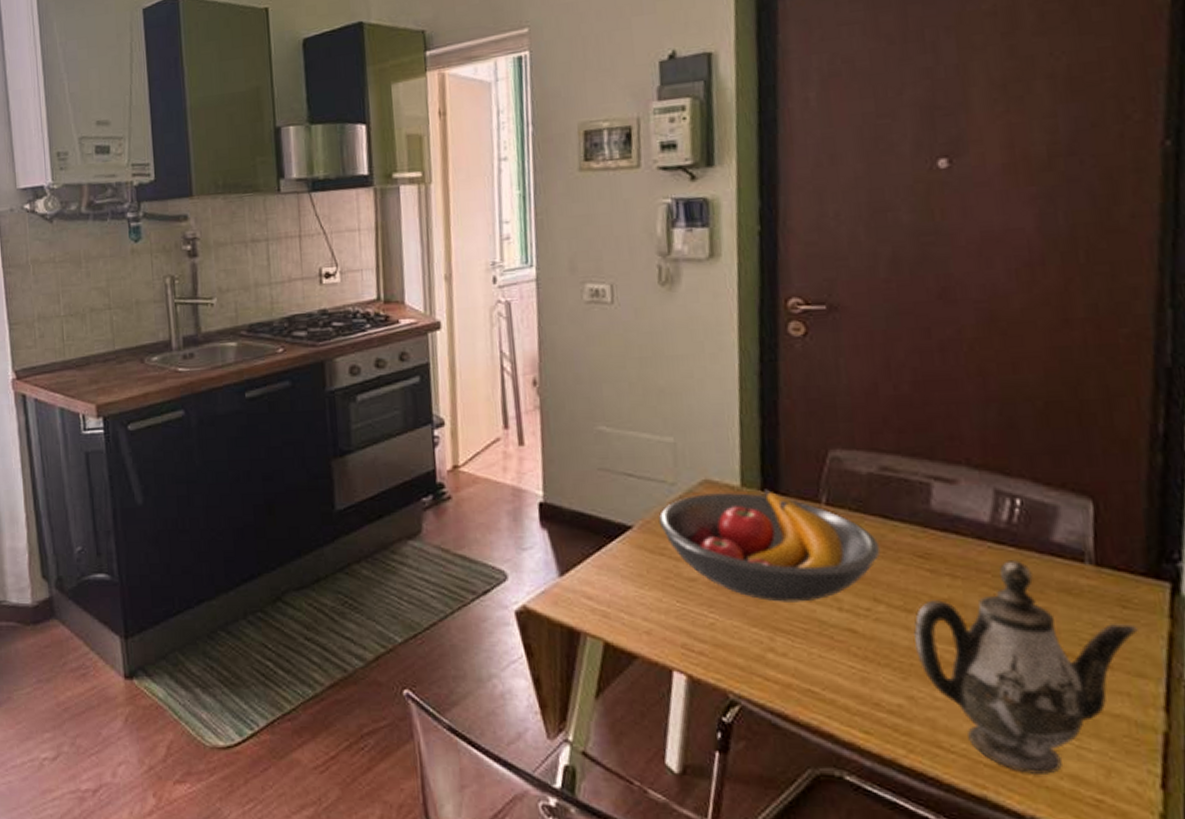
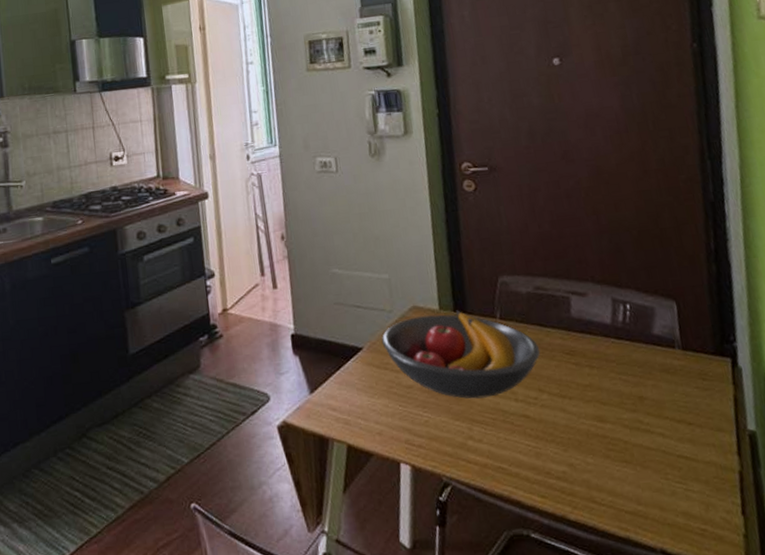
teapot: present [913,560,1138,774] -> none [567,351,714,515]

